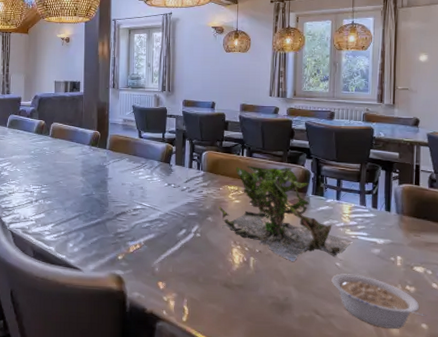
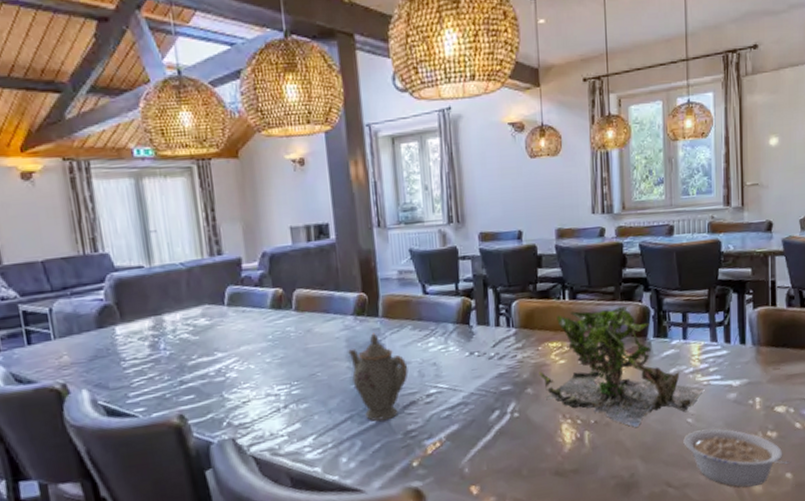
teapot: none [83,160,123,223] -> present [348,333,408,421]

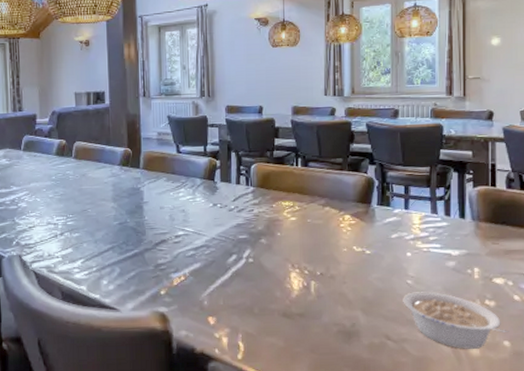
teapot: present [348,333,408,421] -> none [114,181,161,254]
plant: present [539,305,704,427] -> none [272,175,423,282]

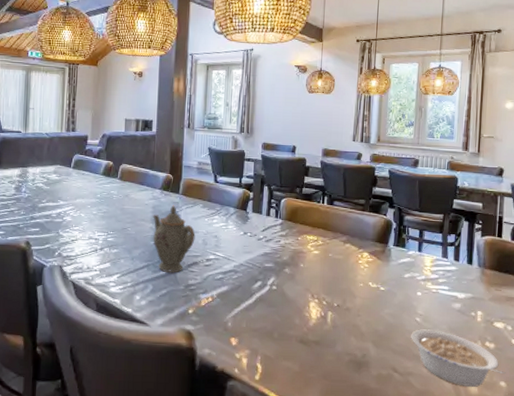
teapot: none [114,181,161,254] -> present [153,205,195,273]

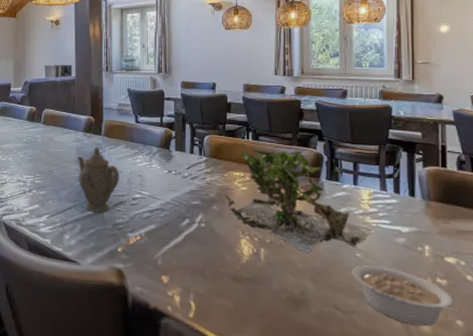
plant: none [296,214,432,316] -> present [224,150,372,252]

